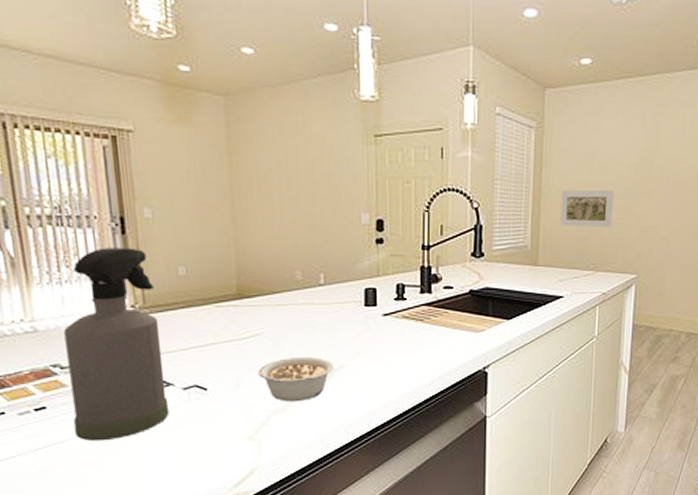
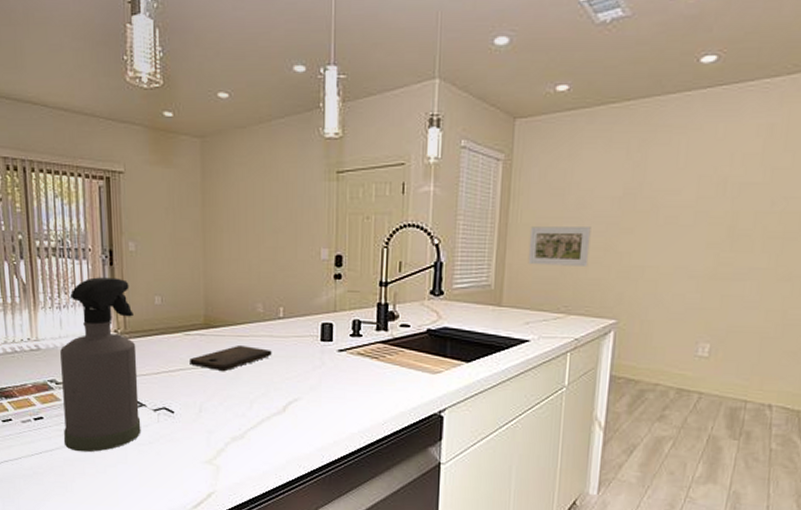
cutting board: none [222,314,314,342] -> present [189,344,272,371]
legume: present [258,356,335,401] -> none [219,387,290,431]

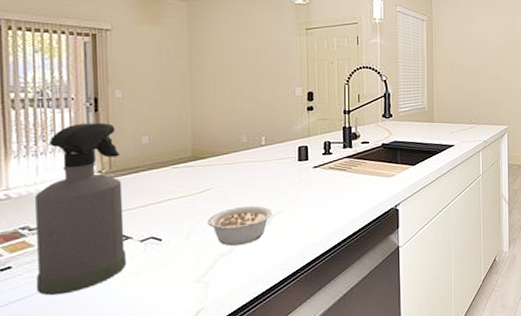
cutting board: present [189,344,272,371] -> none [178,171,256,196]
legume: none [219,387,290,431] -> present [207,205,273,246]
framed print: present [528,226,591,268] -> none [448,64,487,92]

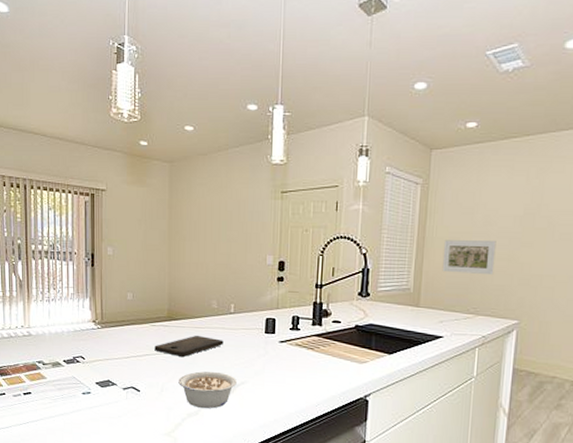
spray bottle: present [35,122,127,296] -> none [48,276,112,423]
cutting board: none [178,171,256,196] -> present [154,335,223,357]
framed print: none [448,64,487,92] -> present [442,240,496,276]

